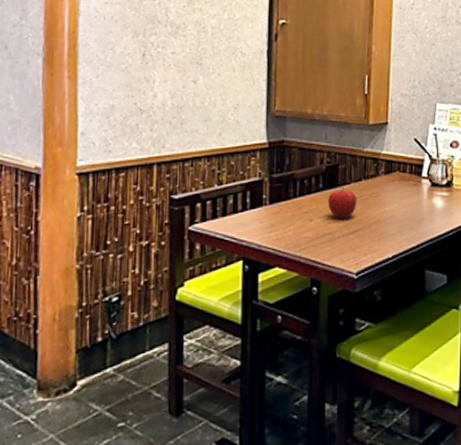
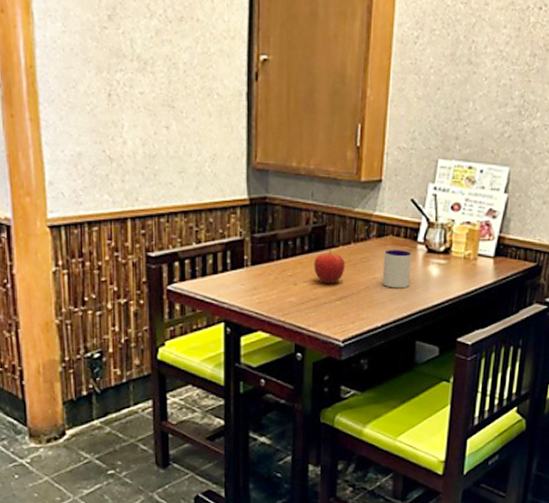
mug: none [391,184,417,221] -> present [382,249,412,289]

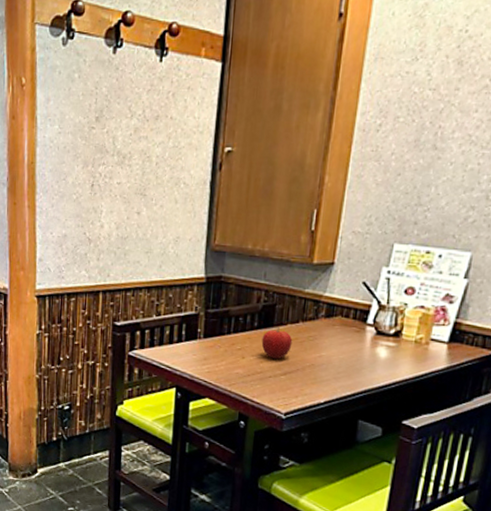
mug: present [382,249,412,289] -> none [327,329,360,368]

